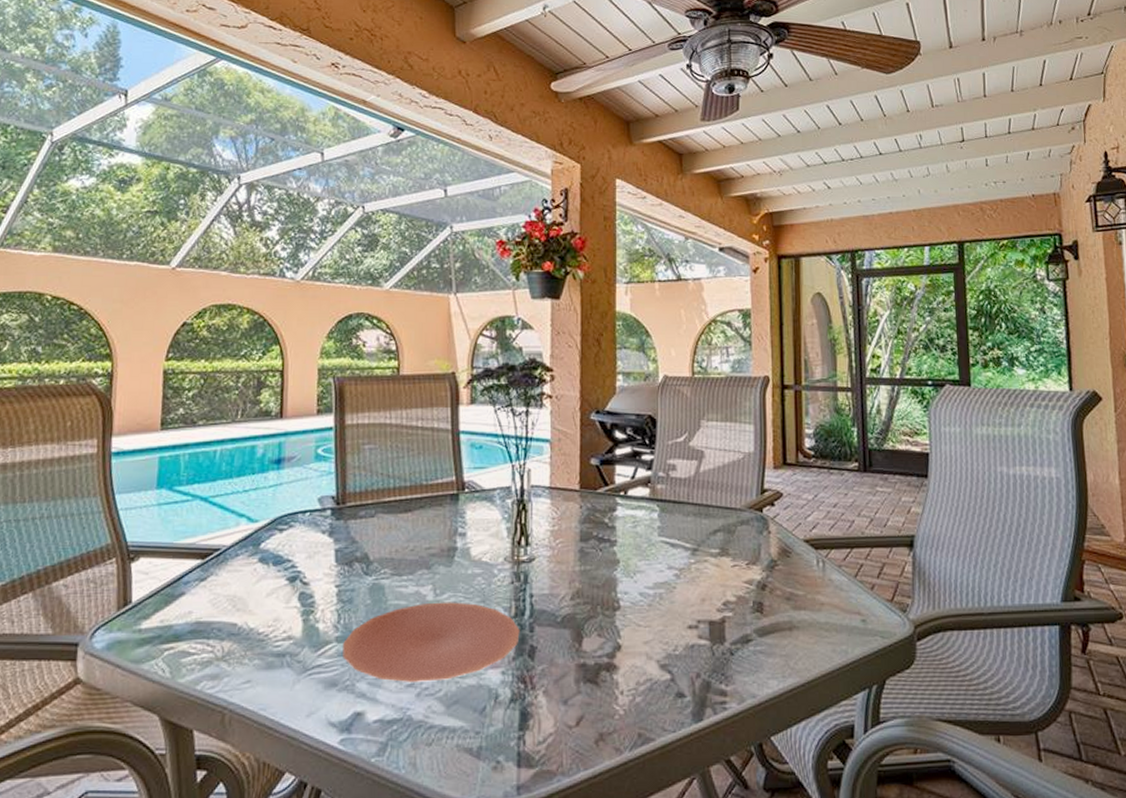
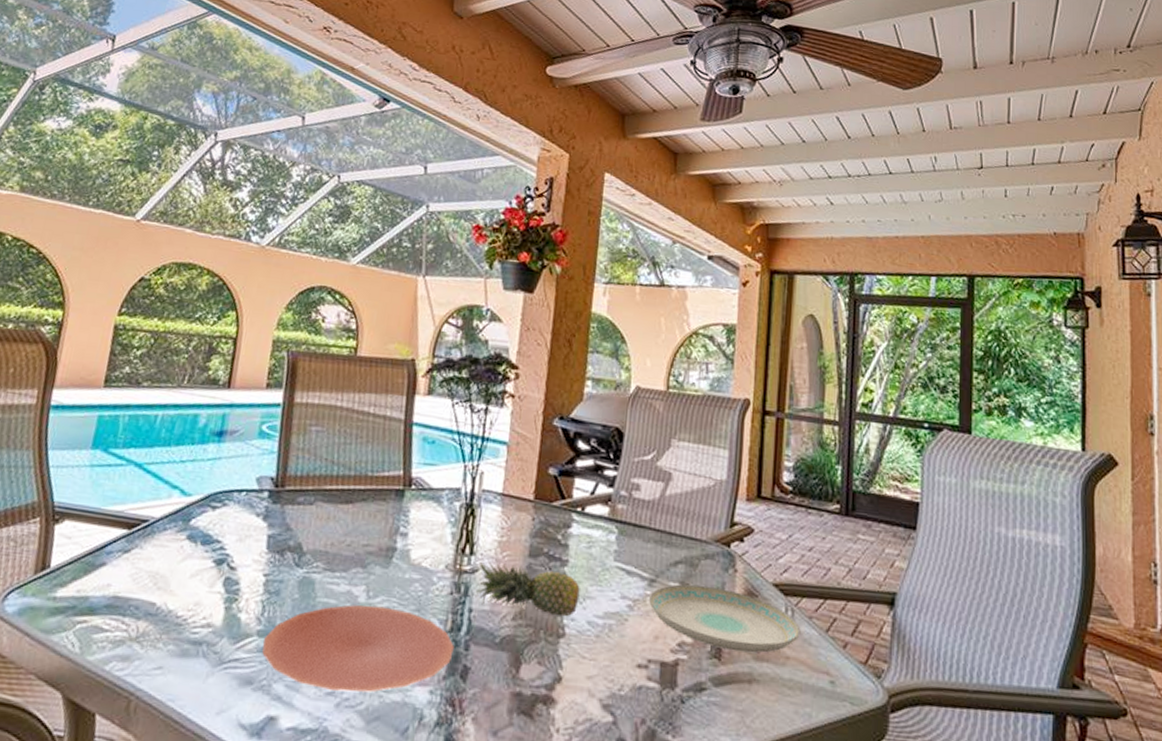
fruit: none [534,549,630,592] -> present [475,560,580,617]
plate: none [692,549,832,604] -> present [648,584,801,653]

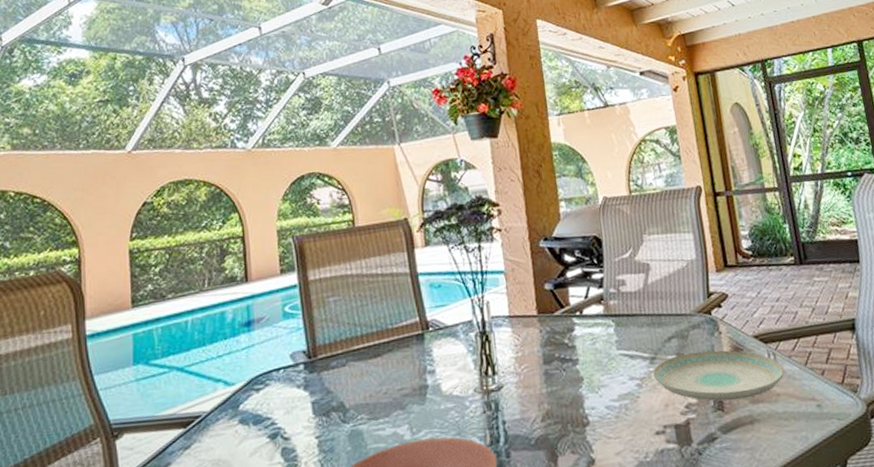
fruit: present [475,560,580,617] -> none [503,370,595,415]

